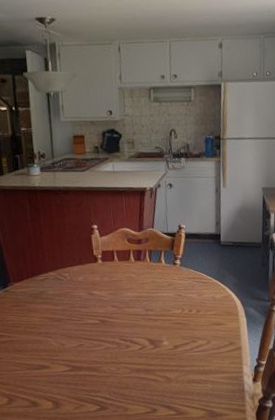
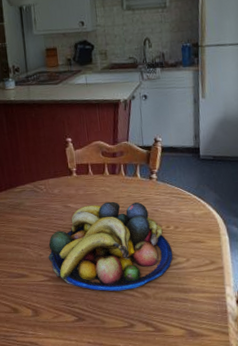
fruit bowl: none [70,287,195,378] -> present [48,201,173,292]

